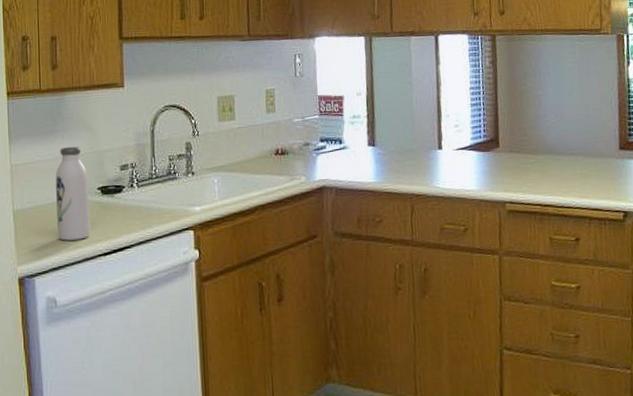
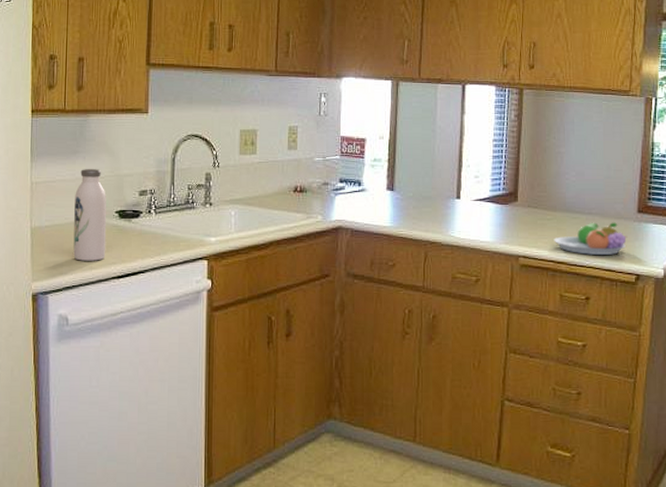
fruit bowl: none [538,161,612,196] -> present [553,222,628,256]

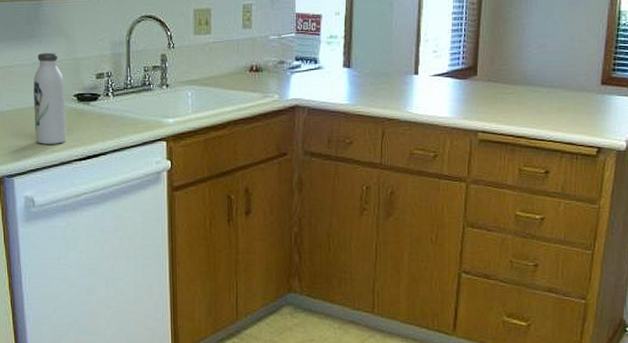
fruit bowl: present [553,222,628,256] -> none [513,95,590,129]

